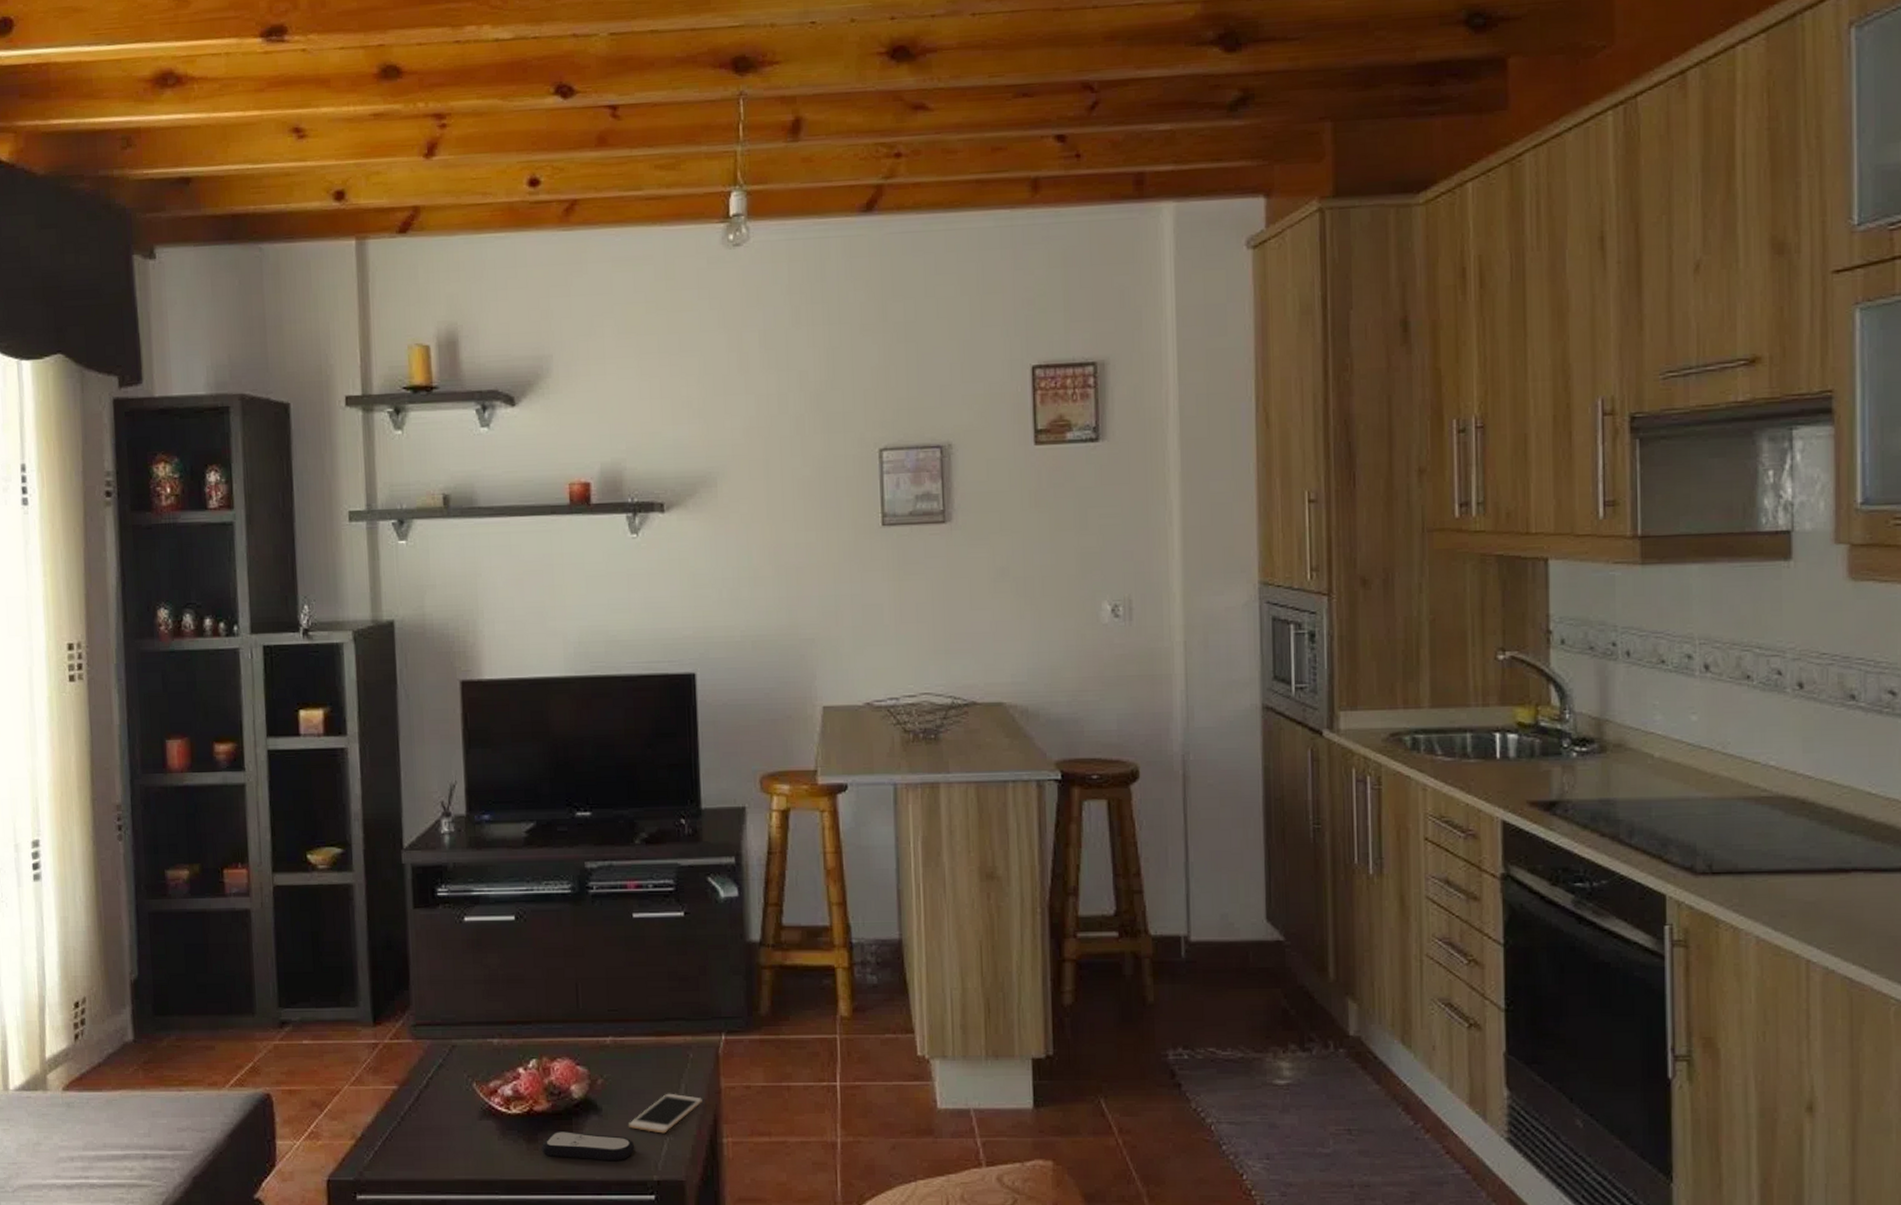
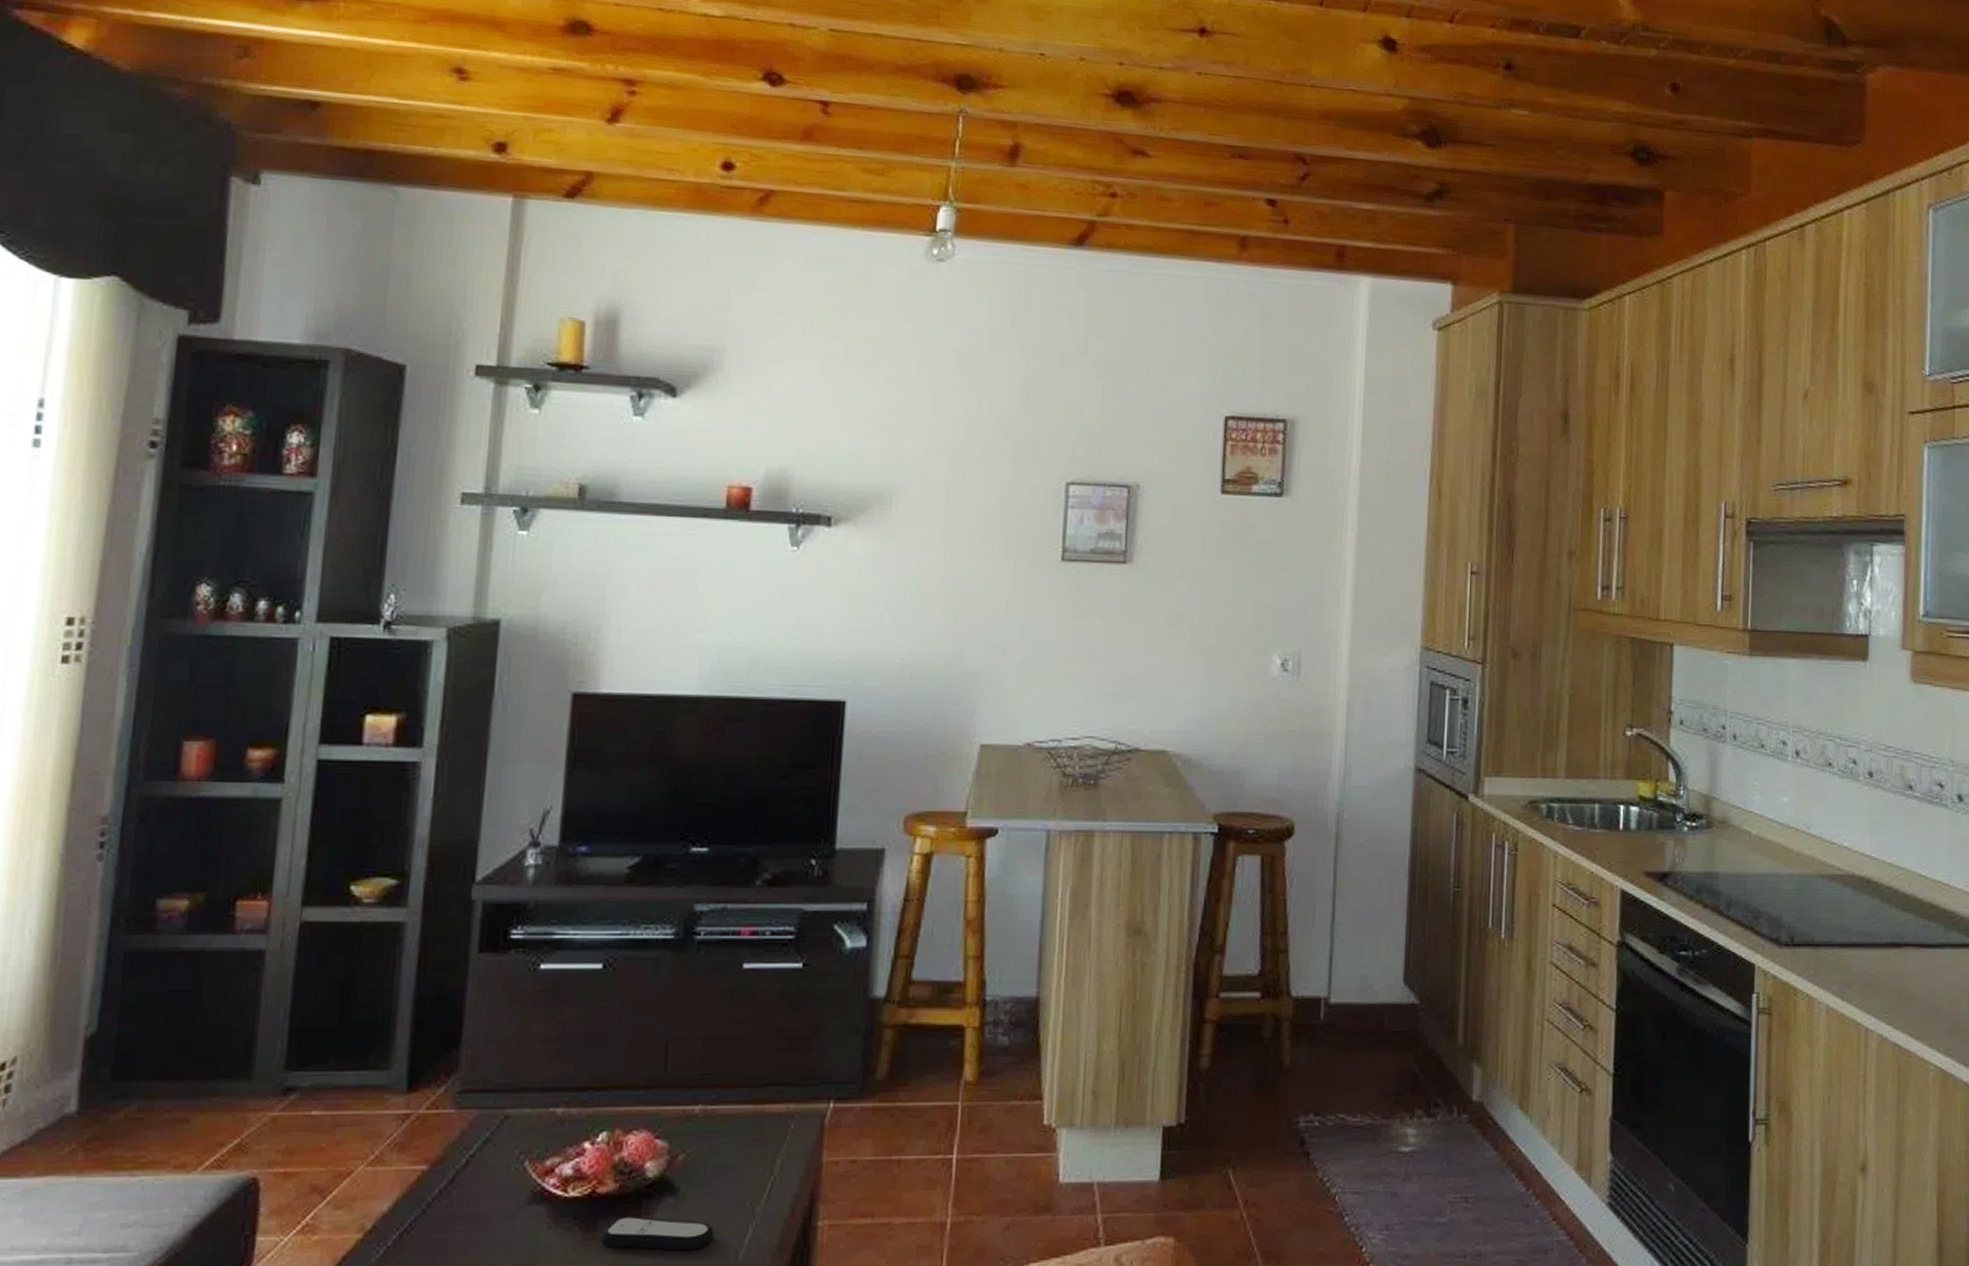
cell phone: present [629,1093,702,1134] -> none [710,1169,799,1217]

